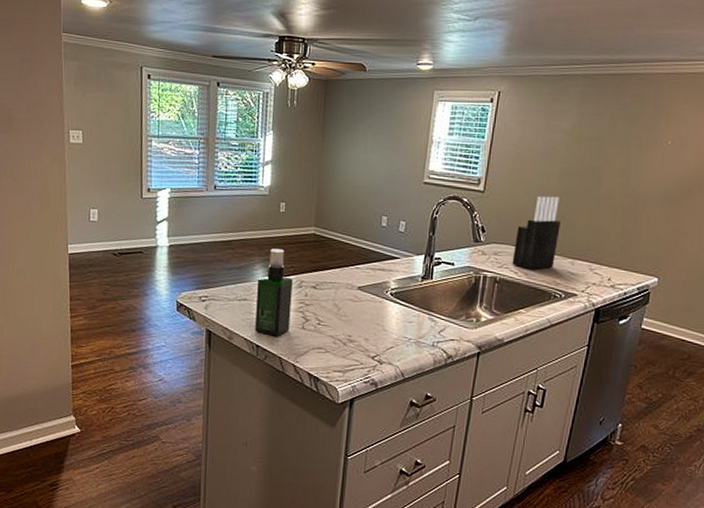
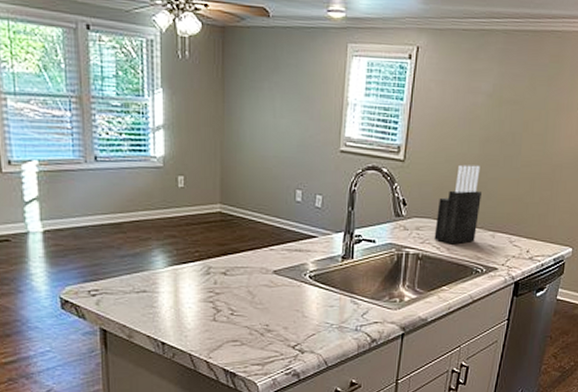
spray bottle: present [255,248,293,337] -> none [156,231,199,331]

